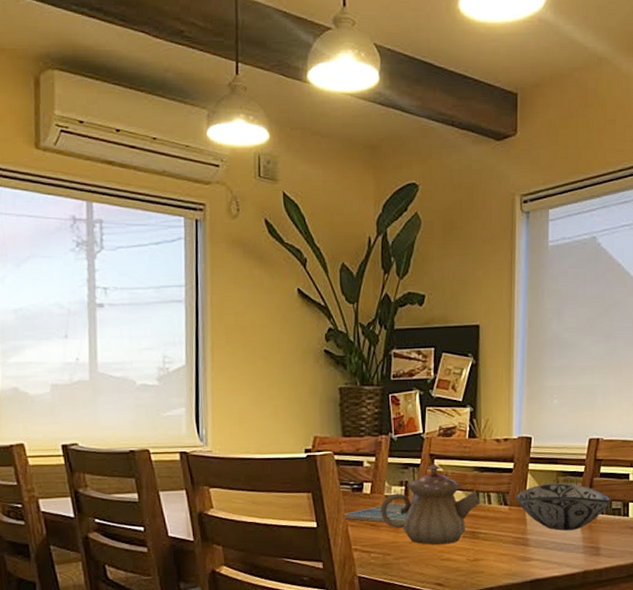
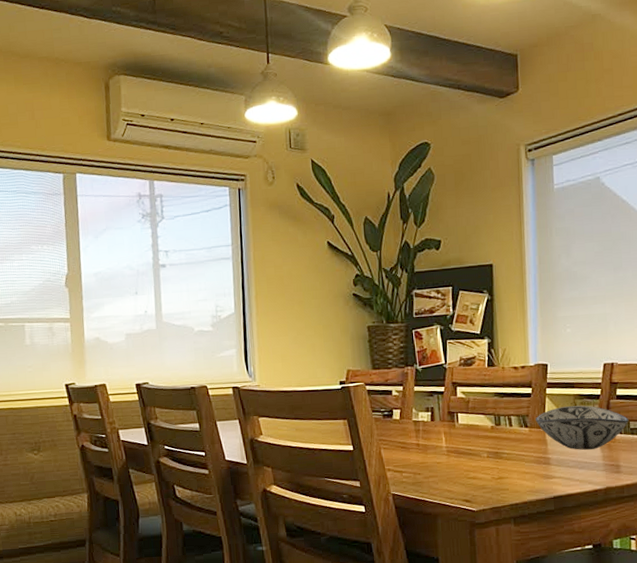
drink coaster: present [345,503,407,523] -> none [377,427,434,445]
teapot: present [381,463,480,545] -> none [410,390,502,465]

